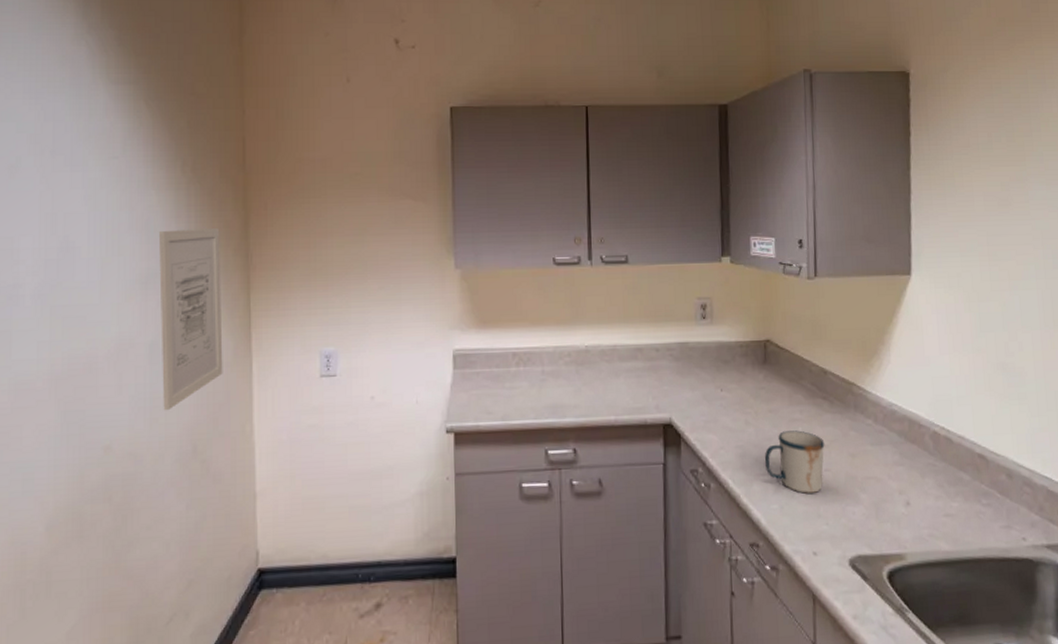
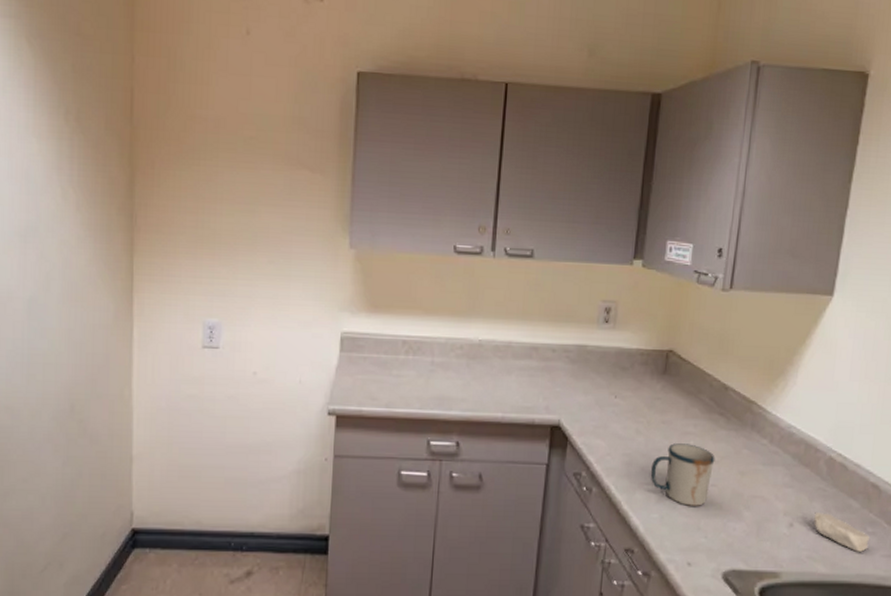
wall art: present [159,228,223,411] -> none [39,182,104,368]
soap bar: none [928,488,986,525] -> present [813,513,869,552]

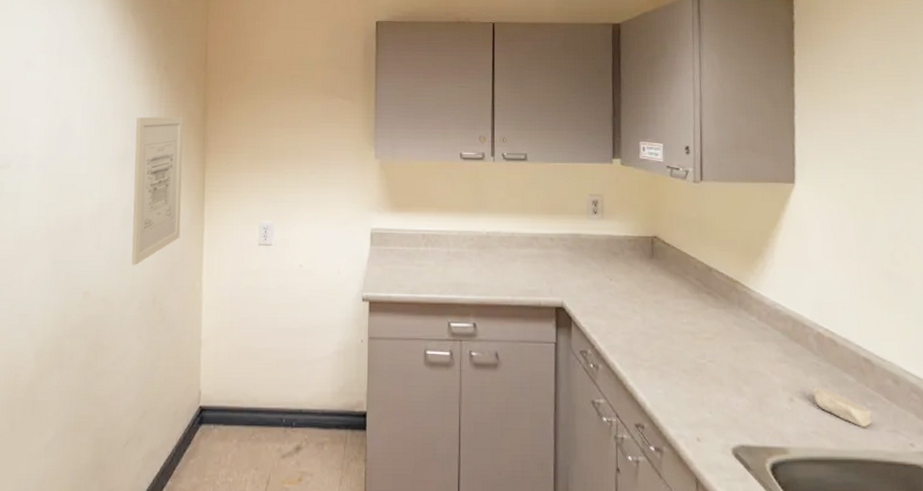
wall art: none [39,182,104,368] -> present [131,116,184,266]
mug: present [650,443,715,506] -> none [650,322,709,382]

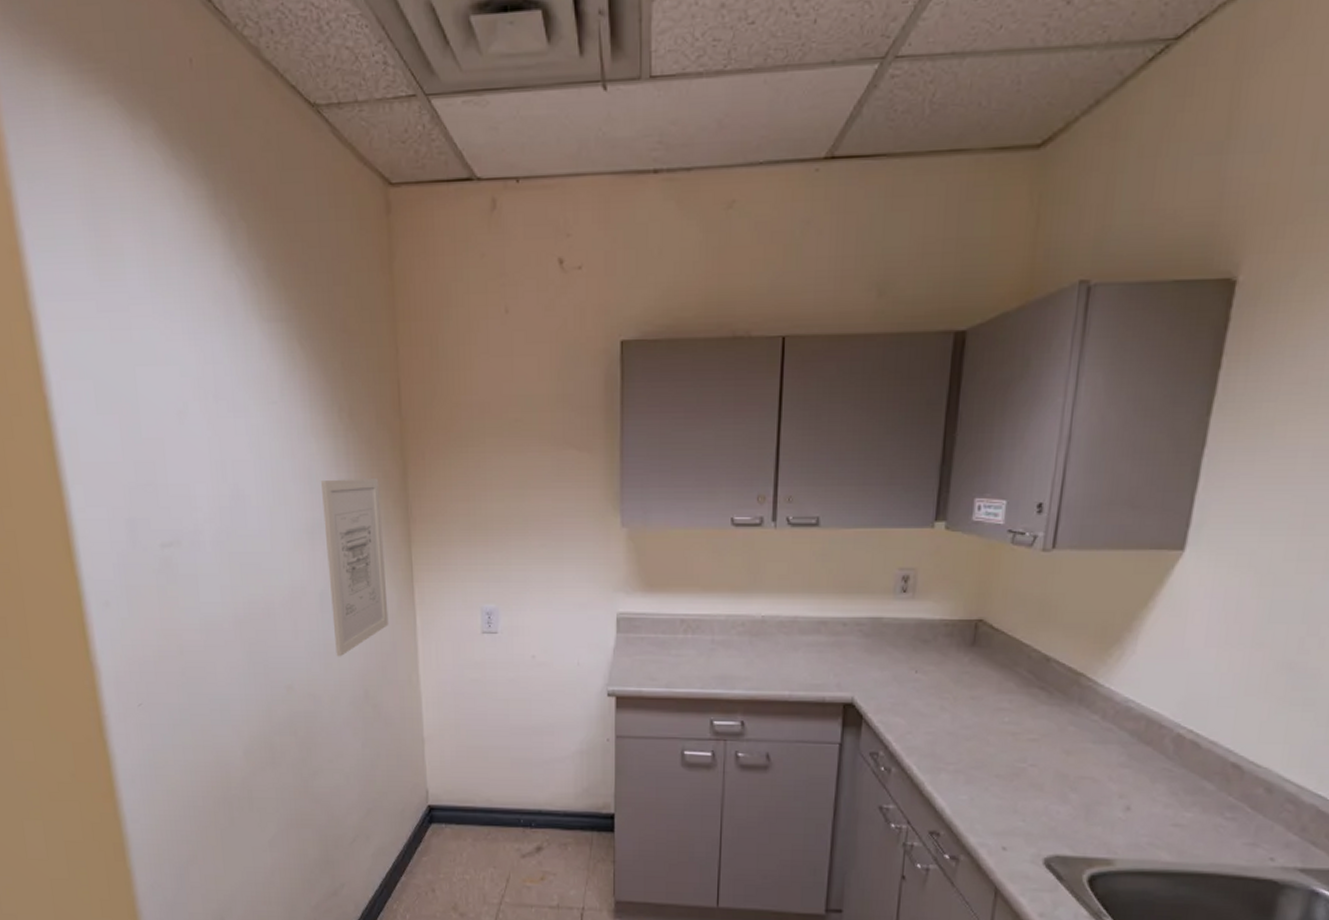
soap bar: present [812,387,872,427] -> none [1155,795,1228,839]

